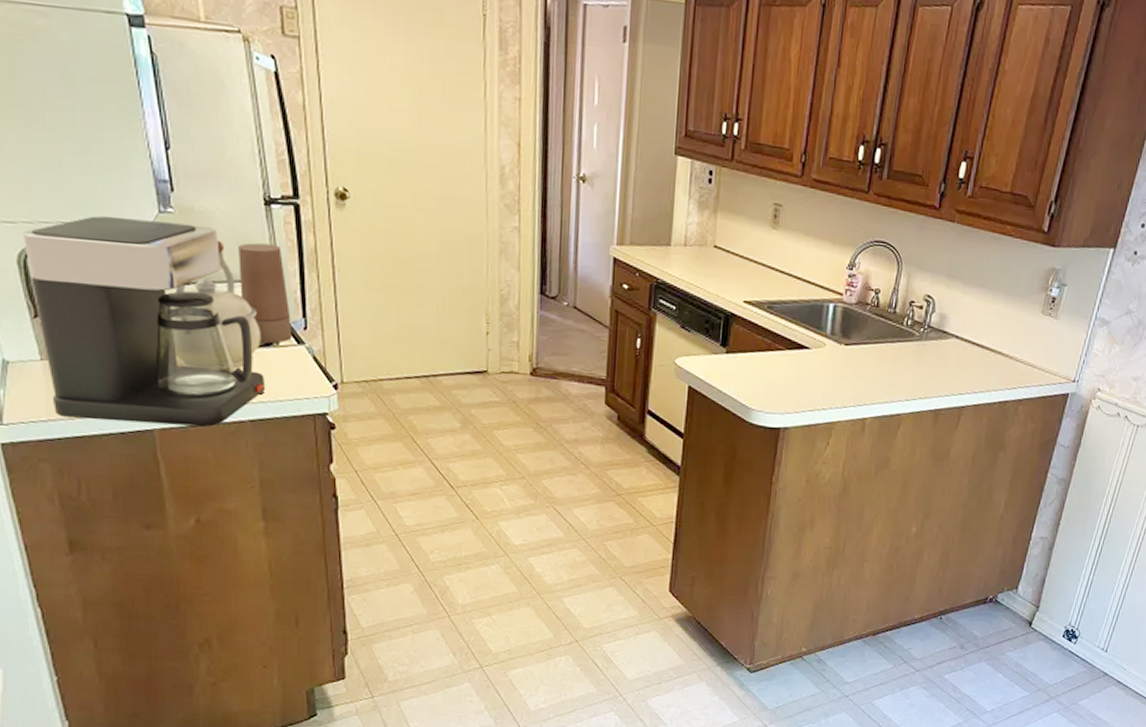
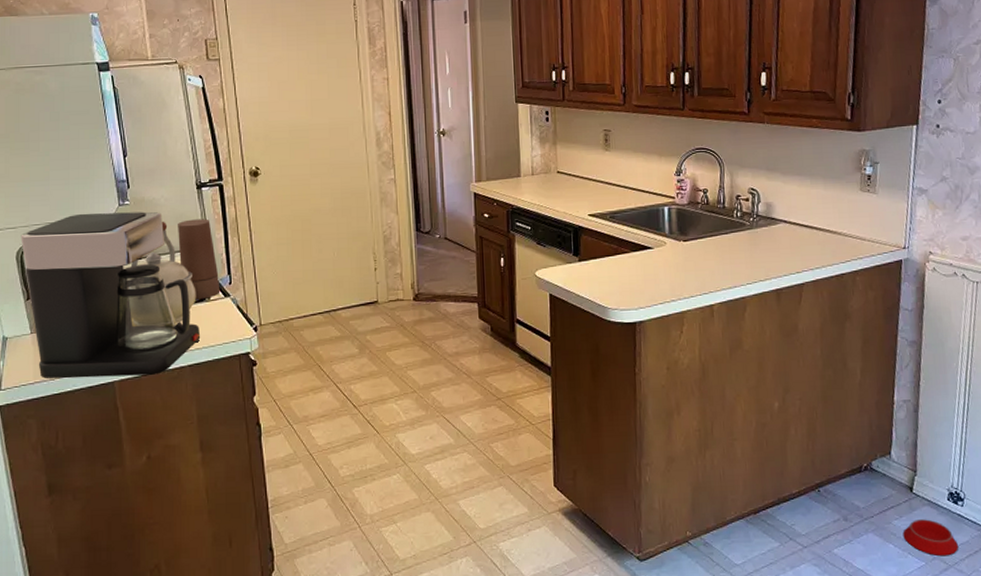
pet bowl: none [1013,653,1063,689] -> present [903,519,958,556]

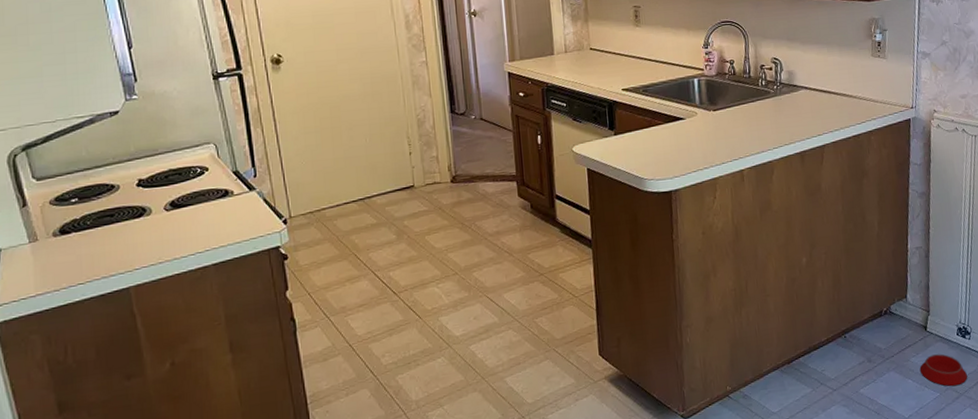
coffee maker: present [21,211,201,380] -> none [12,105,225,291]
kettle: present [130,221,196,323] -> none [142,114,218,221]
canister: present [178,219,220,299] -> none [194,110,245,195]

